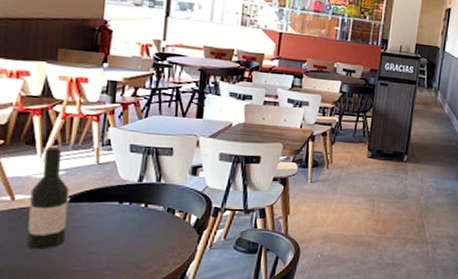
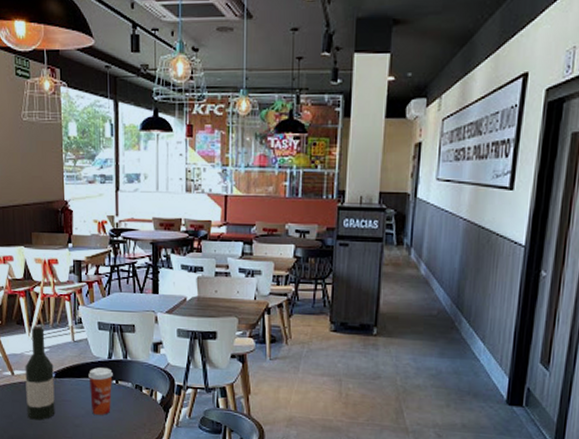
paper cup: none [112,191,142,240] -> present [88,367,113,415]

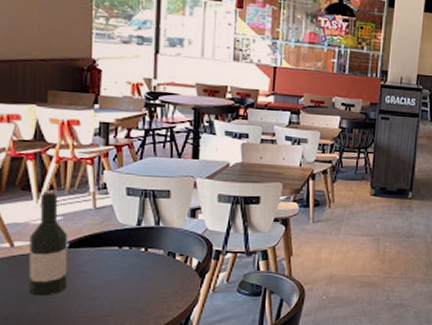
paper cup: present [88,367,113,415] -> none [111,235,142,285]

